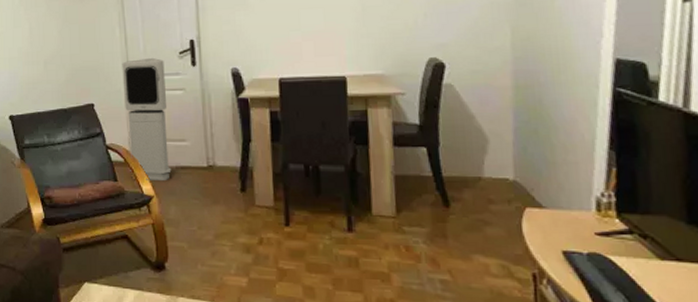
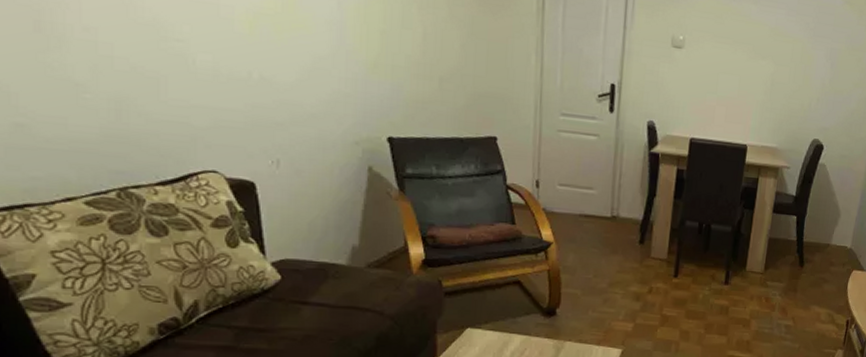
air purifier: present [122,57,172,182] -> none [530,94,581,228]

